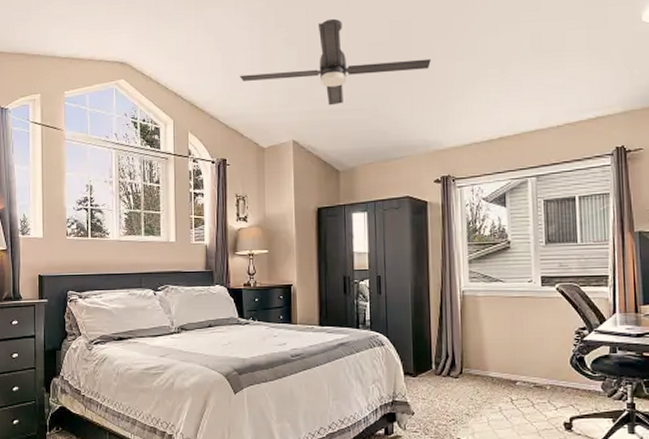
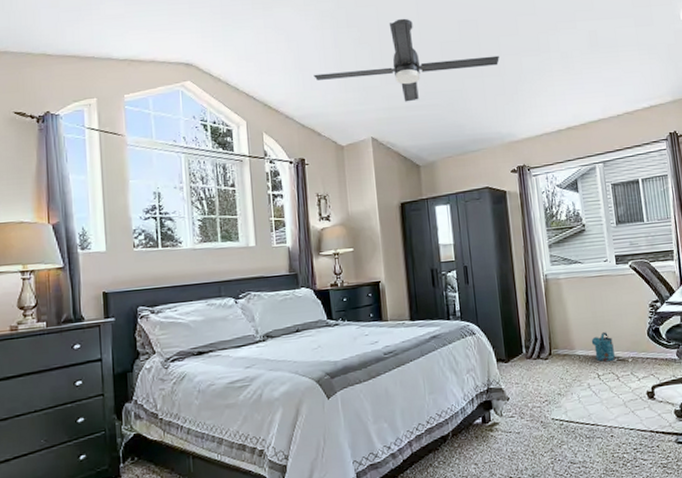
watering can: none [507,356,533,386] -> present [591,332,616,362]

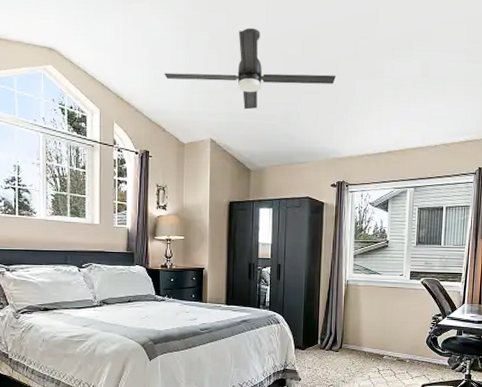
watering can: present [591,332,616,362] -> none [377,335,396,359]

